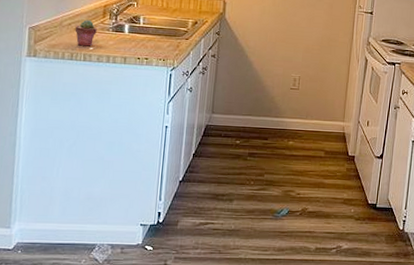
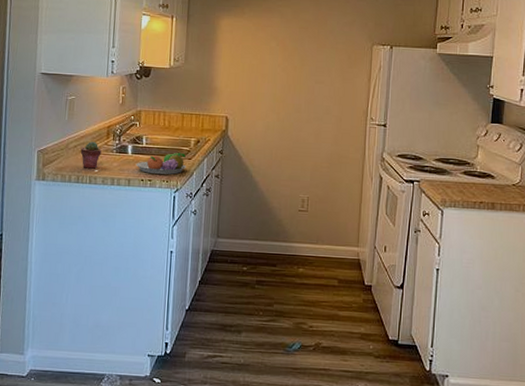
fruit bowl: none [132,32,183,54] -> present [136,152,186,175]

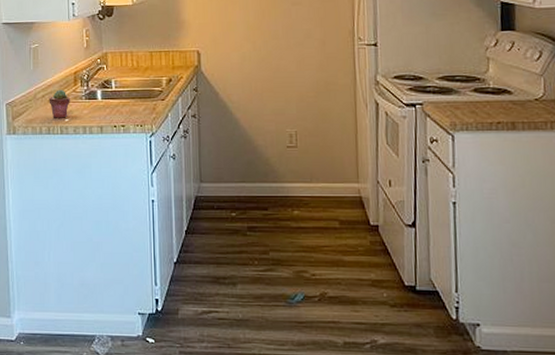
fruit bowl: present [136,152,186,175] -> none [107,93,160,118]

